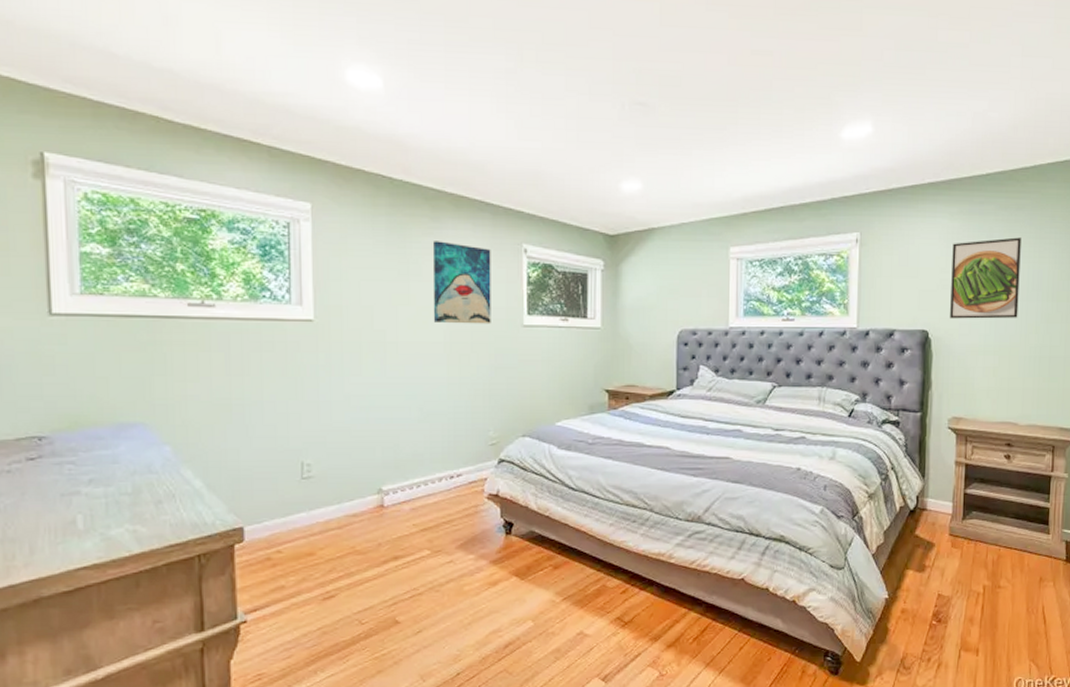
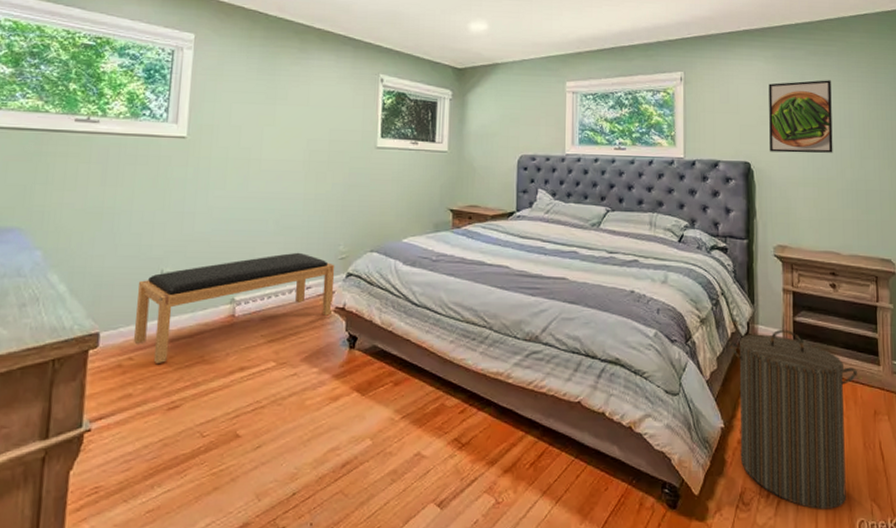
bench: none [278,439,486,557] -> present [134,252,335,365]
wall art: present [432,241,491,324] -> none [295,69,351,145]
laundry hamper: none [896,501,1026,671] -> present [729,329,857,509]

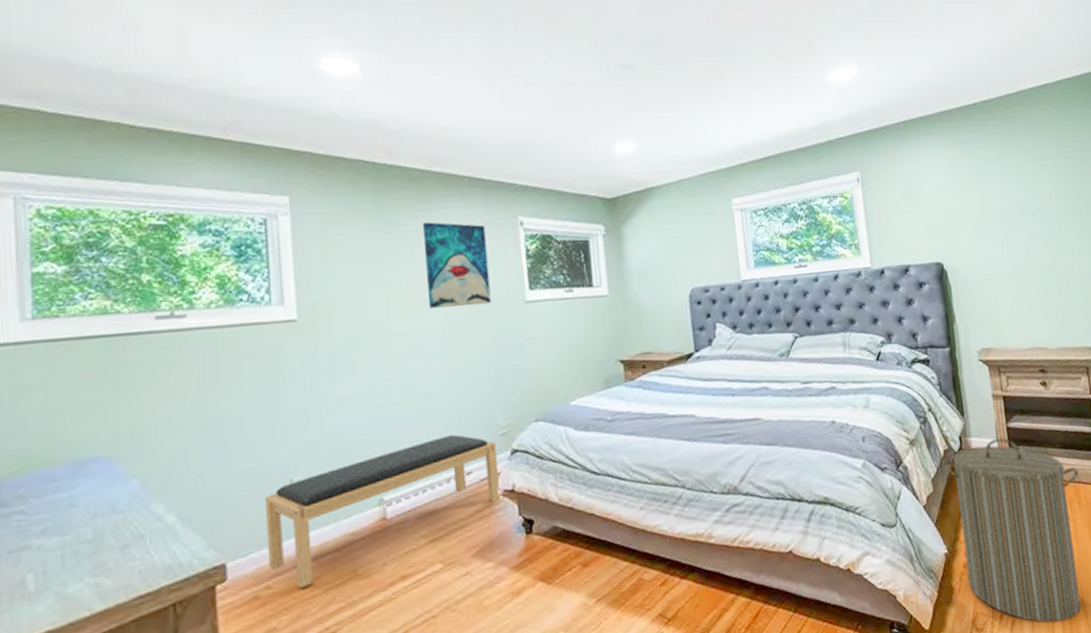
wall art: none [295,69,351,145] -> present [422,222,491,308]
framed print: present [769,80,833,153] -> none [952,161,1028,248]

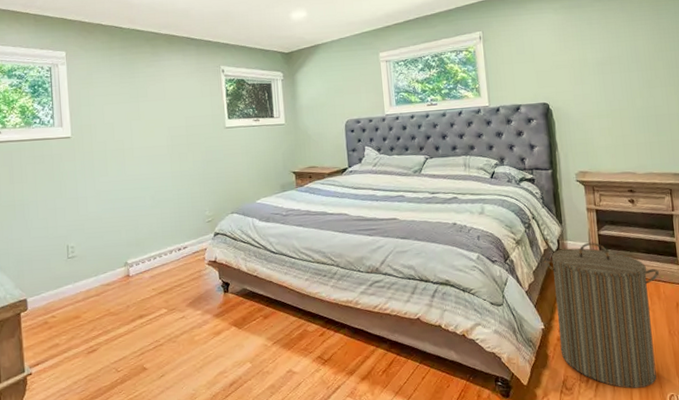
bench: present [264,434,501,589] -> none [50,220,207,319]
wall art: present [422,222,491,308] -> none [154,70,201,131]

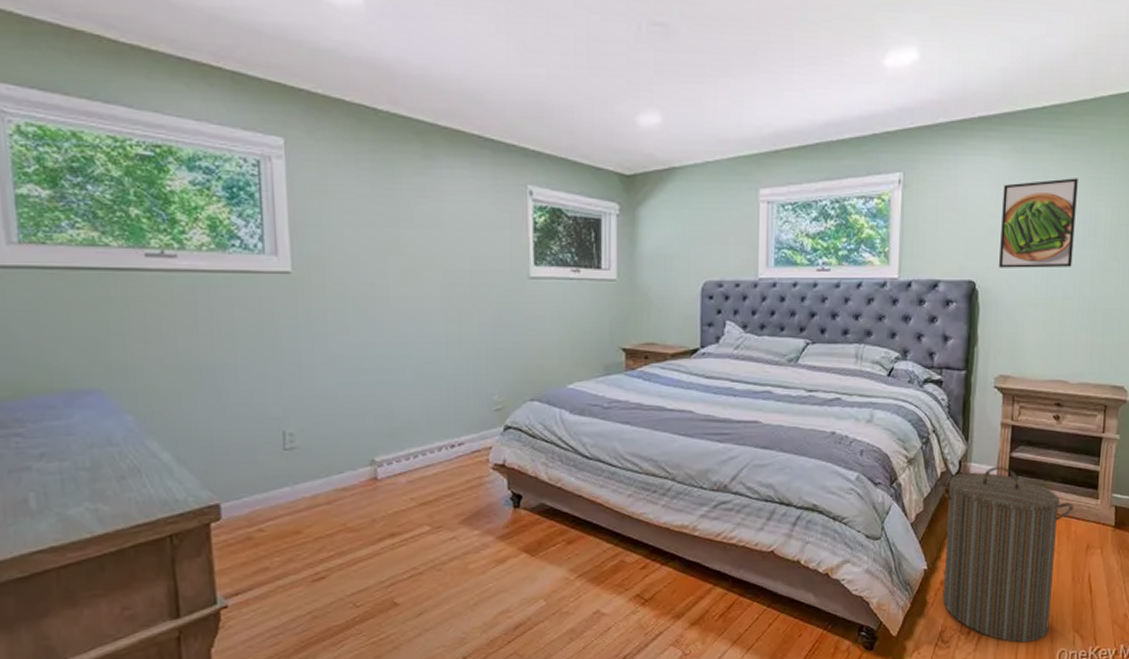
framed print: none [559,22,623,92] -> present [999,178,1078,268]

